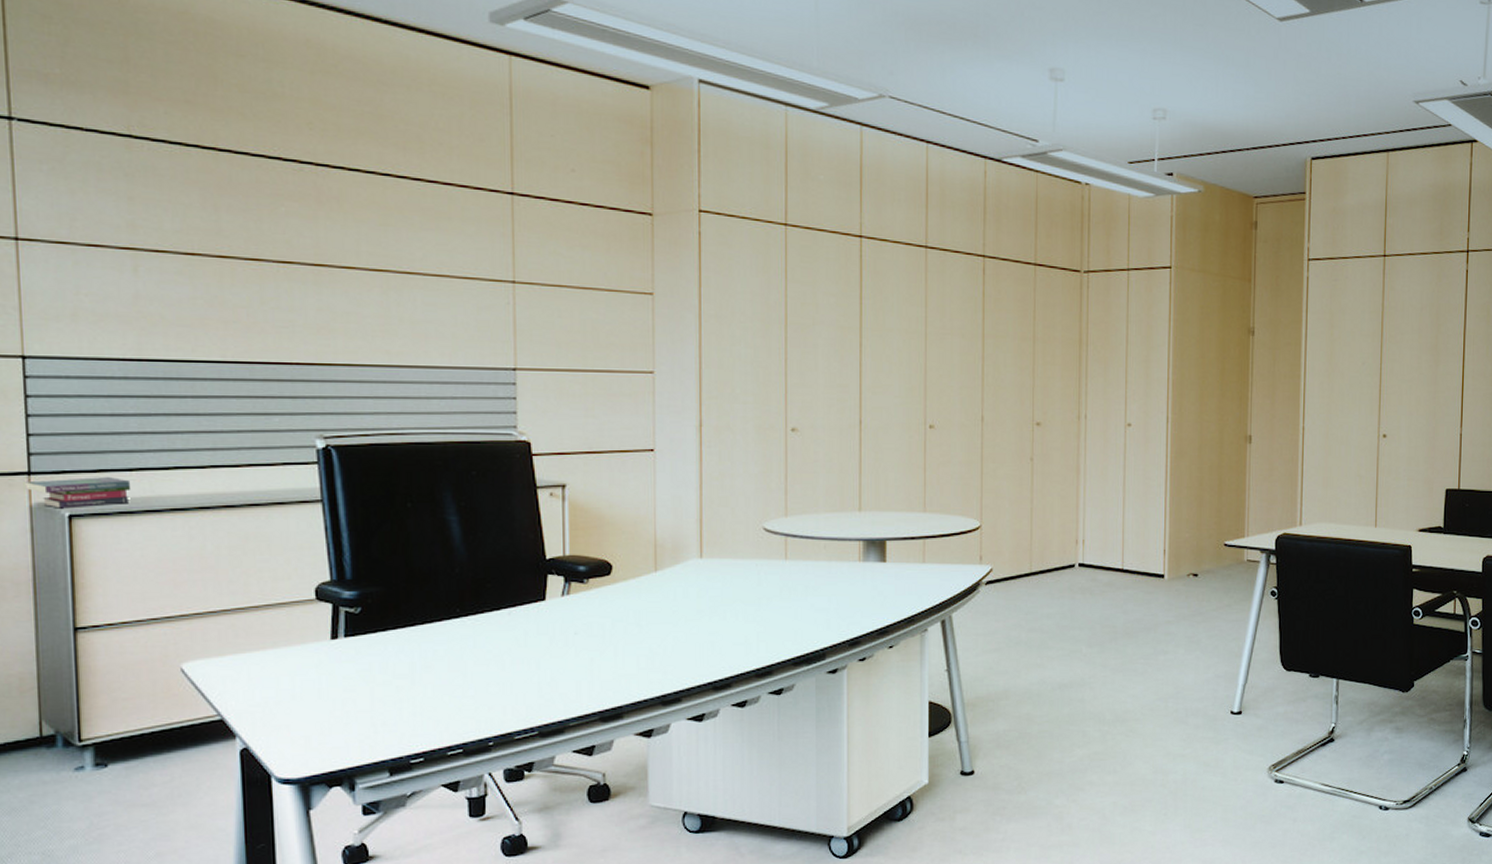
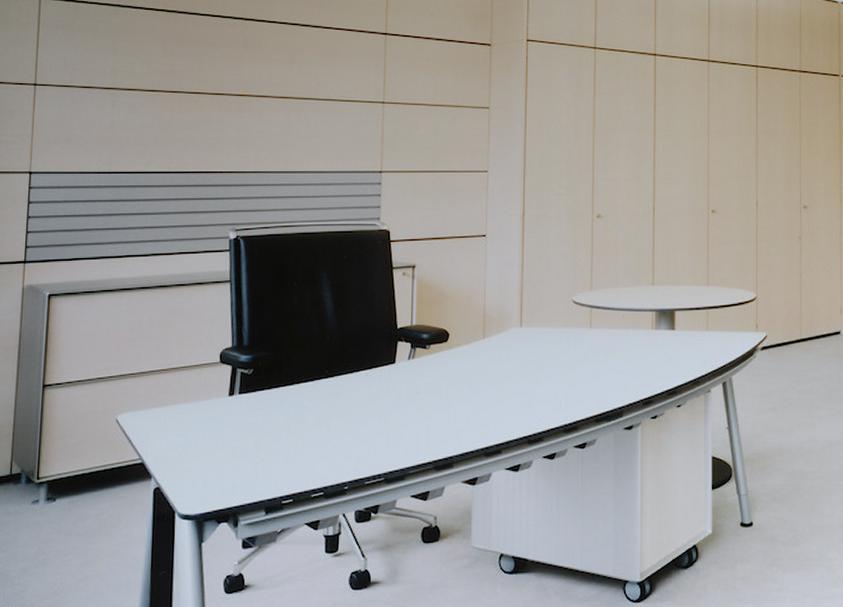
books: present [25,477,131,509] -> none [21,264,95,290]

